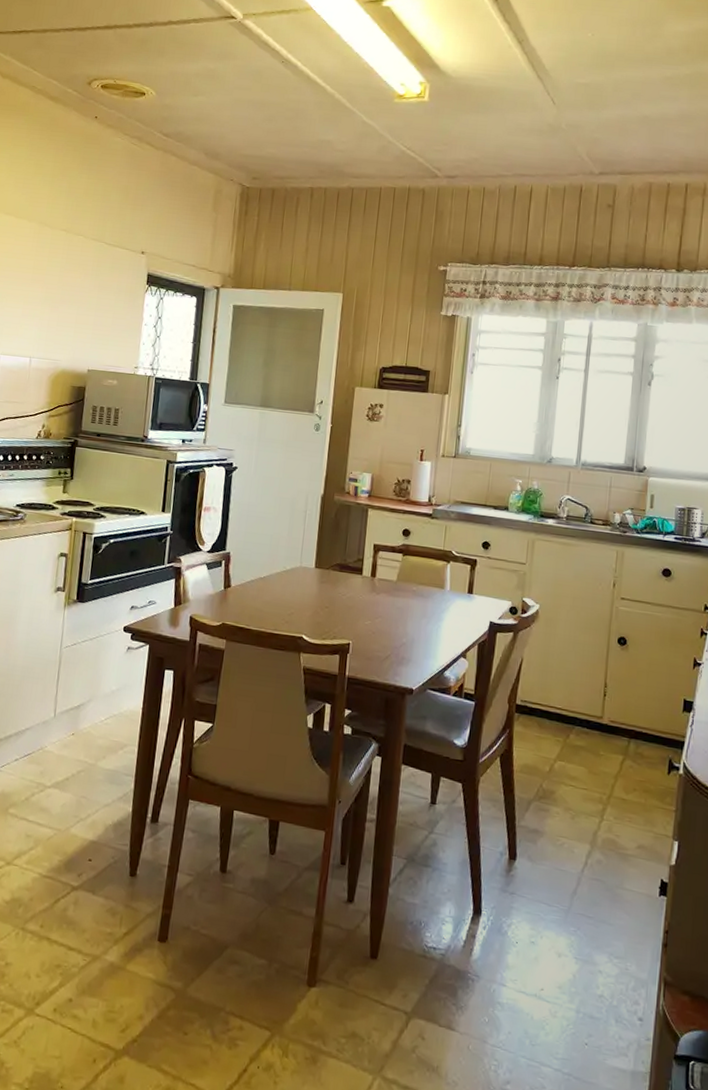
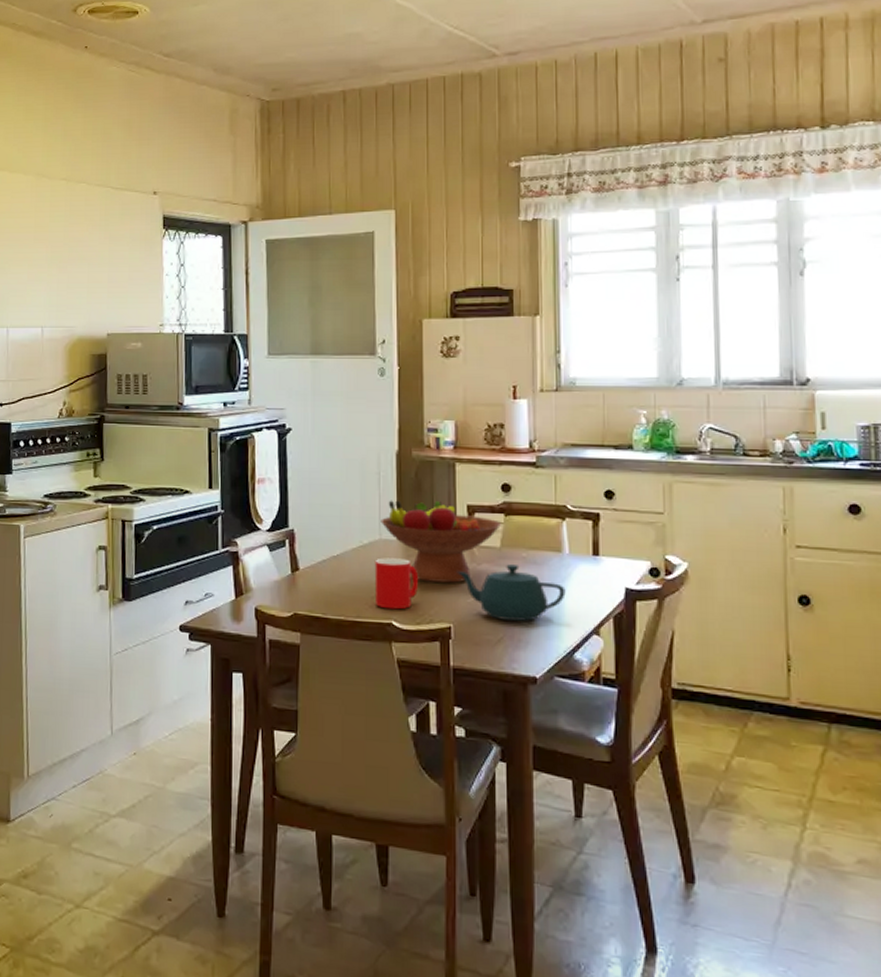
cup: none [291,582,329,626] -> present [374,558,419,610]
fruit bowl: none [302,535,399,608] -> present [380,500,501,583]
teapot: none [359,595,444,643] -> present [457,564,566,621]

